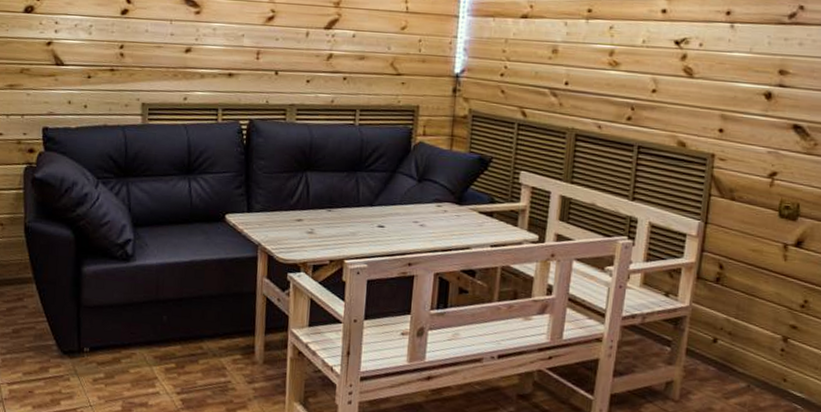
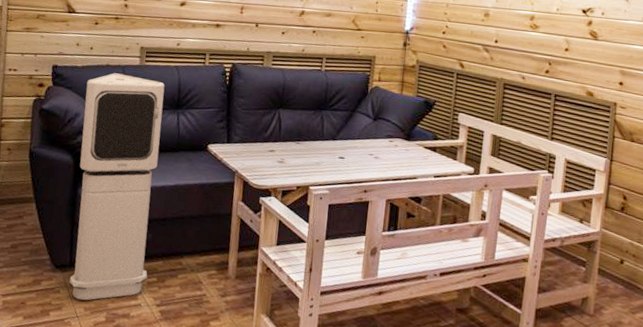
air purifier: none [79,134,173,389] -> present [69,73,165,301]

